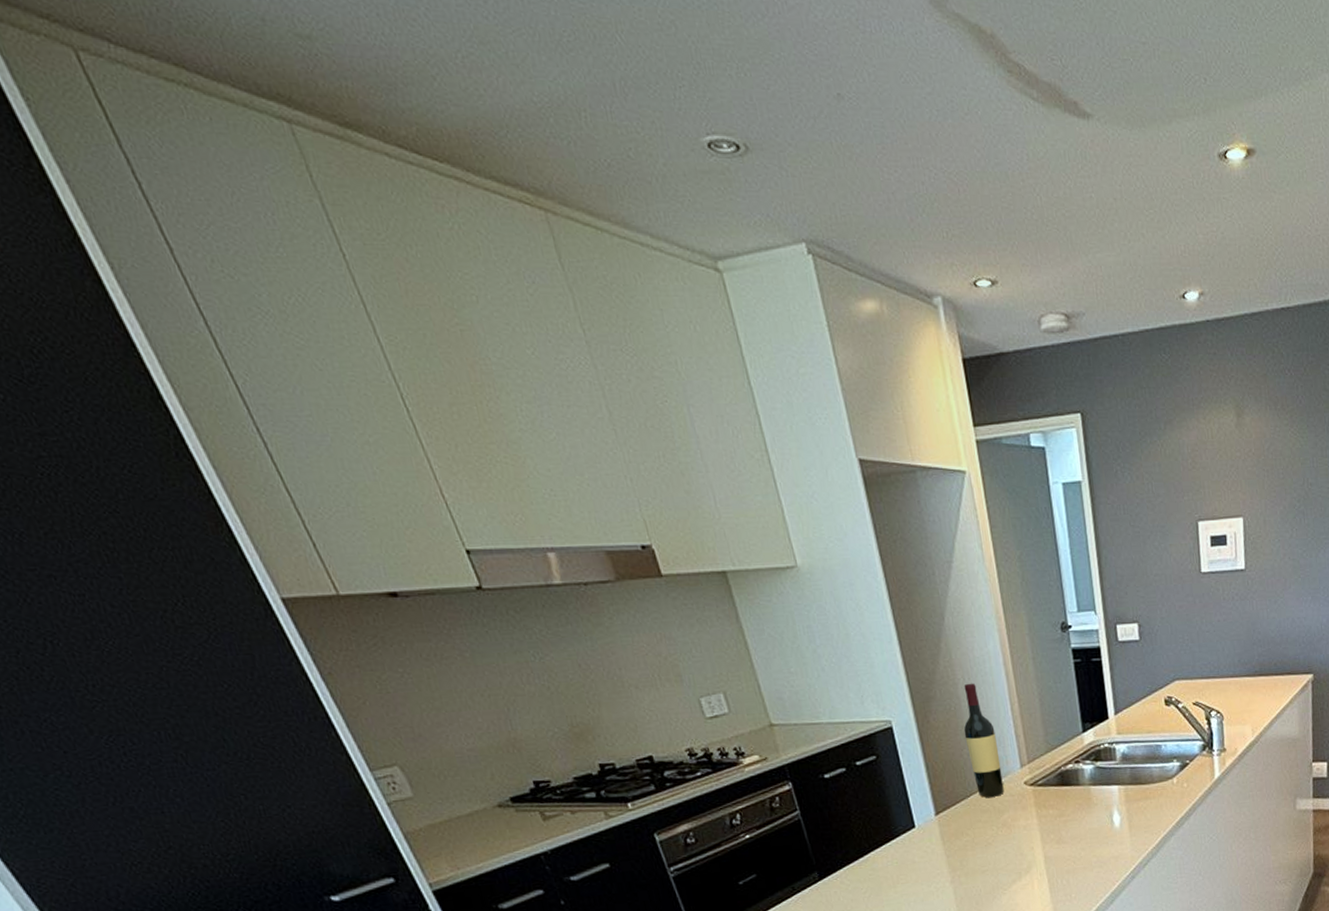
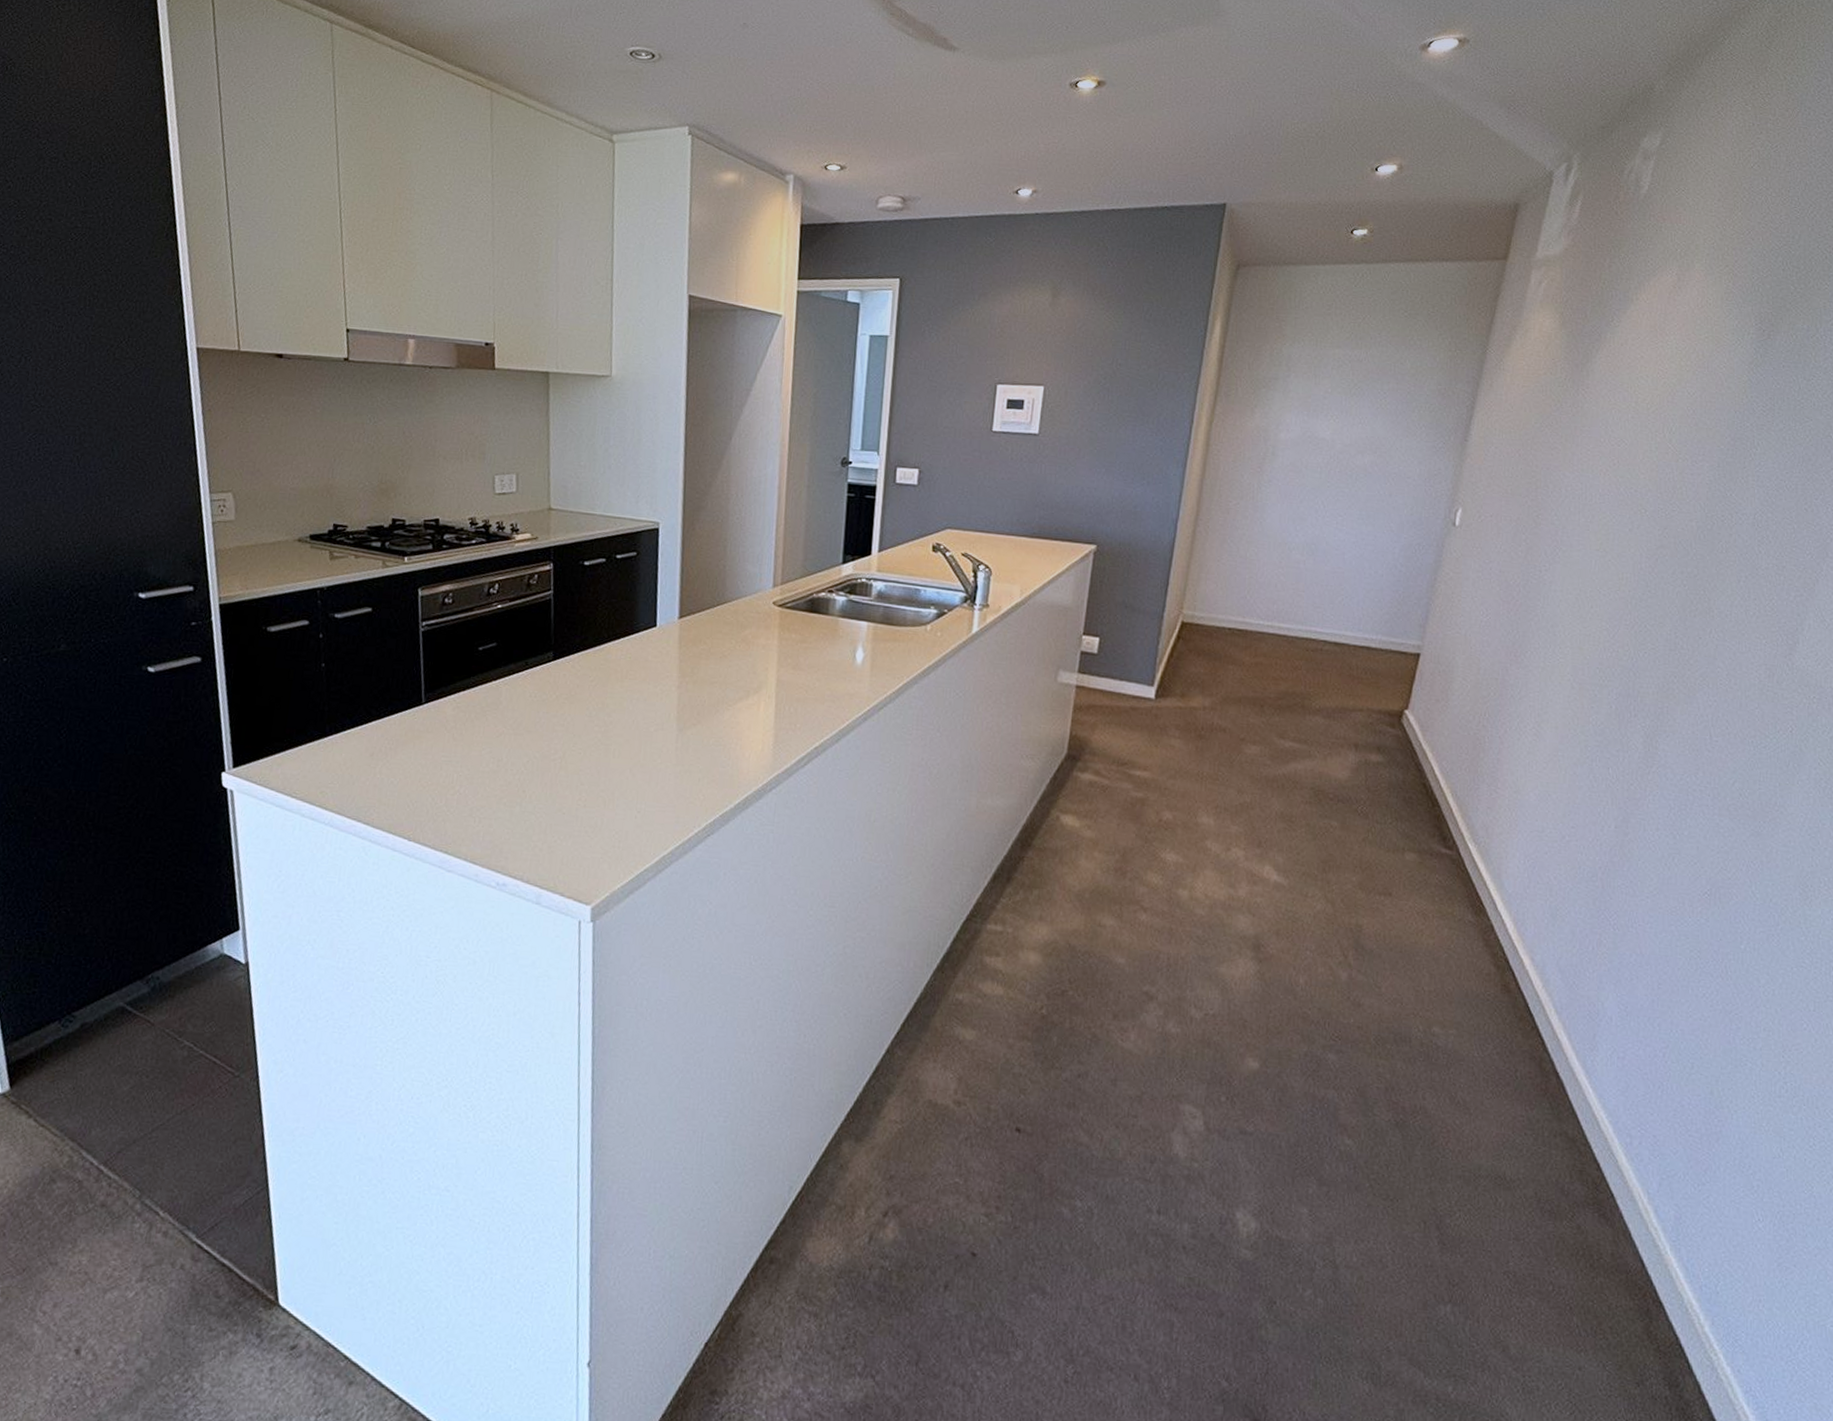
wine bottle: present [963,683,1004,798] -> none [725,499,756,611]

